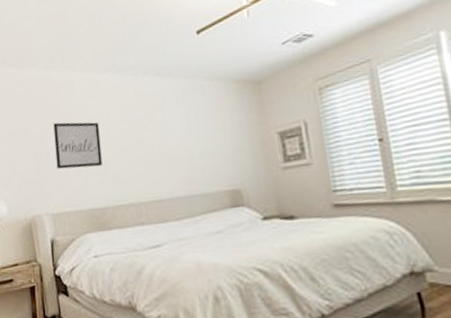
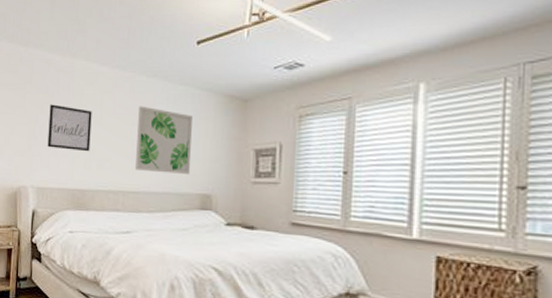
wall art: none [147,107,214,177] -> present [135,106,194,174]

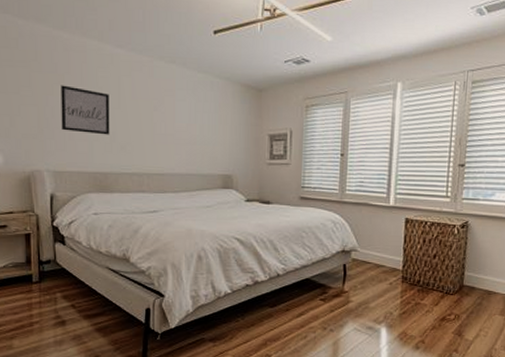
wall art: present [135,106,194,174] -> none [159,91,213,157]

